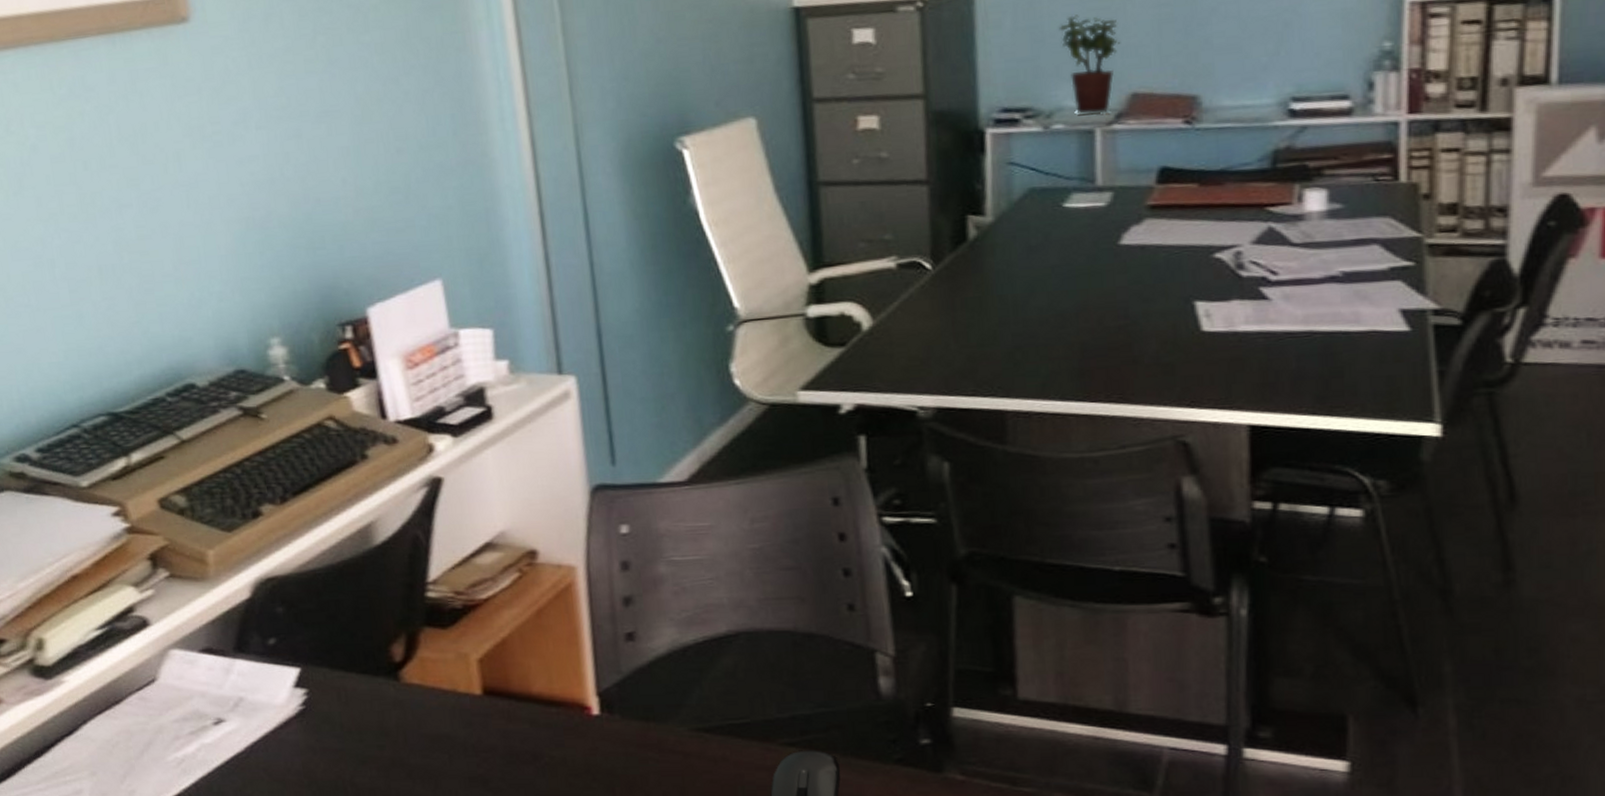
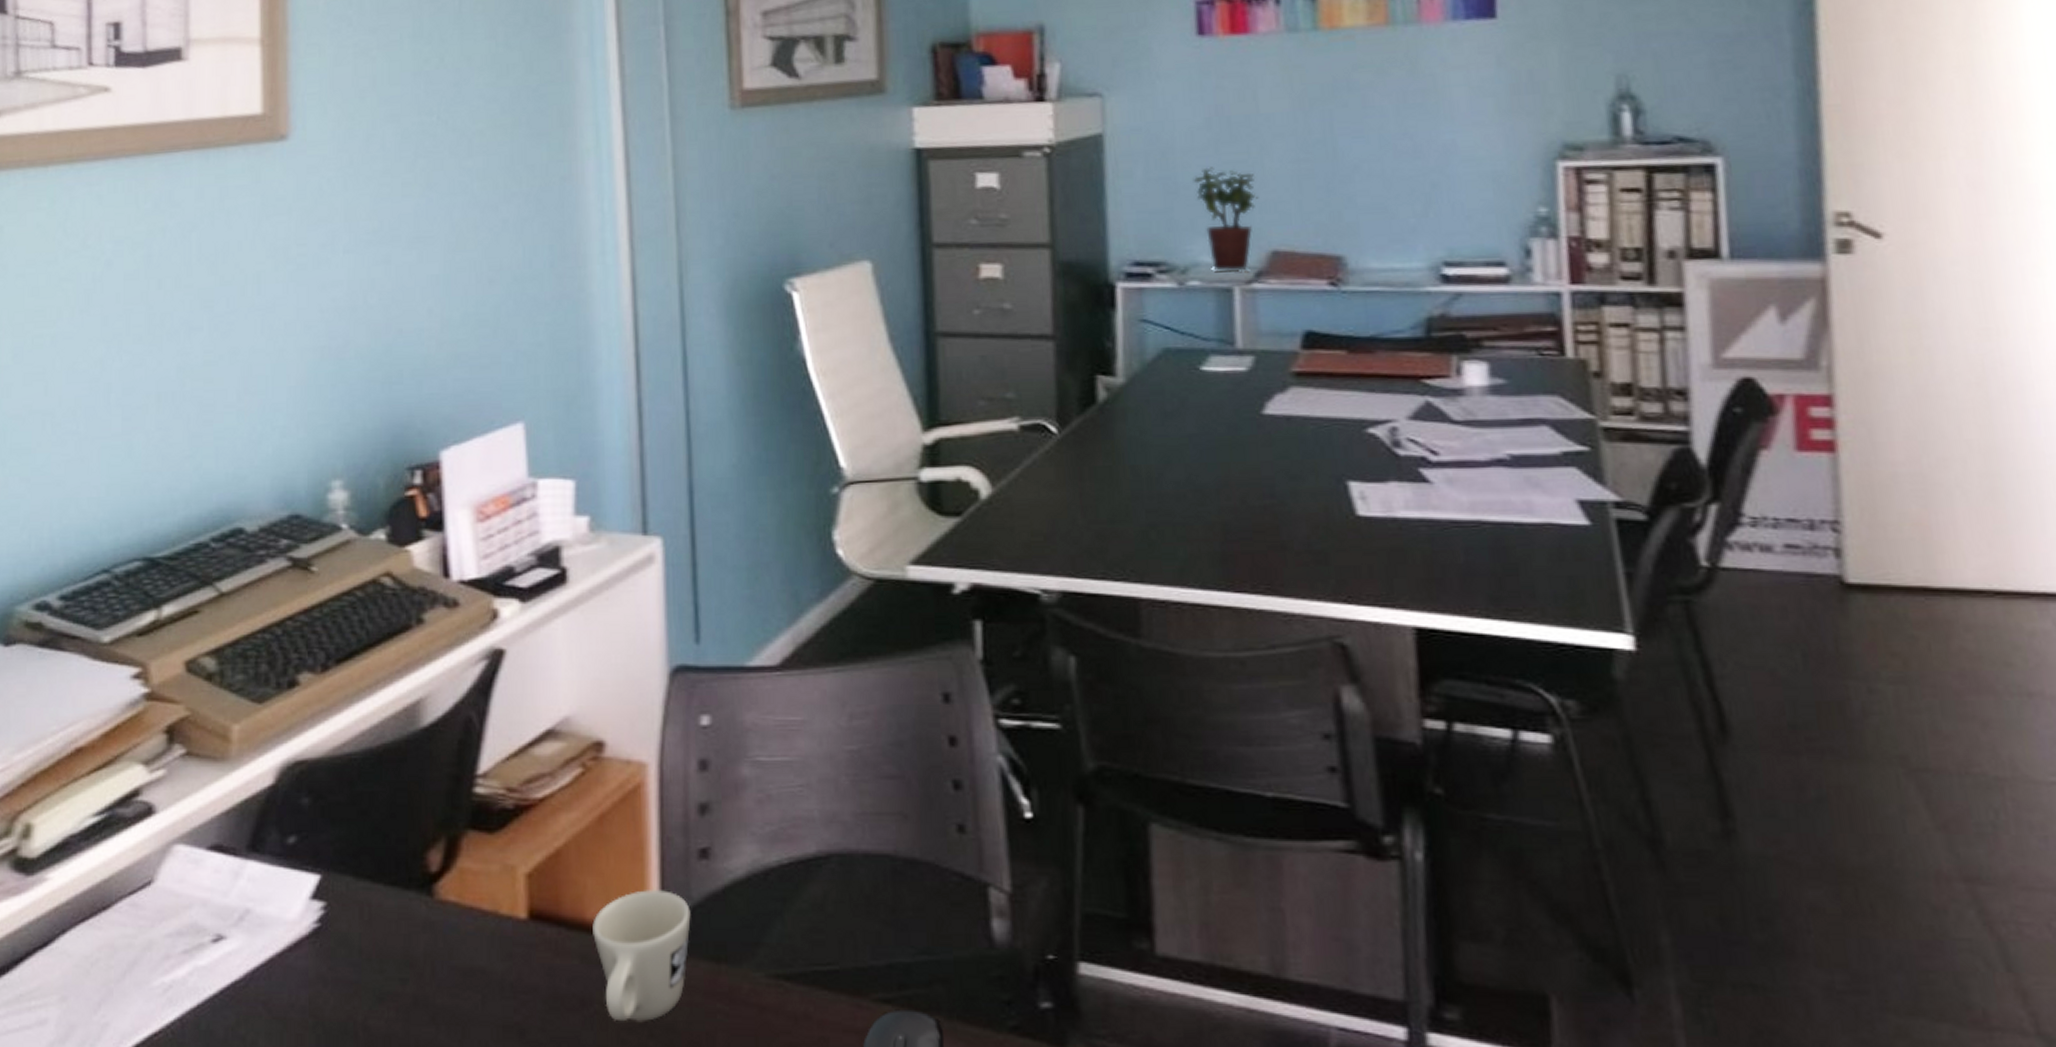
mug: none [538,667,623,770] -> present [592,890,691,1023]

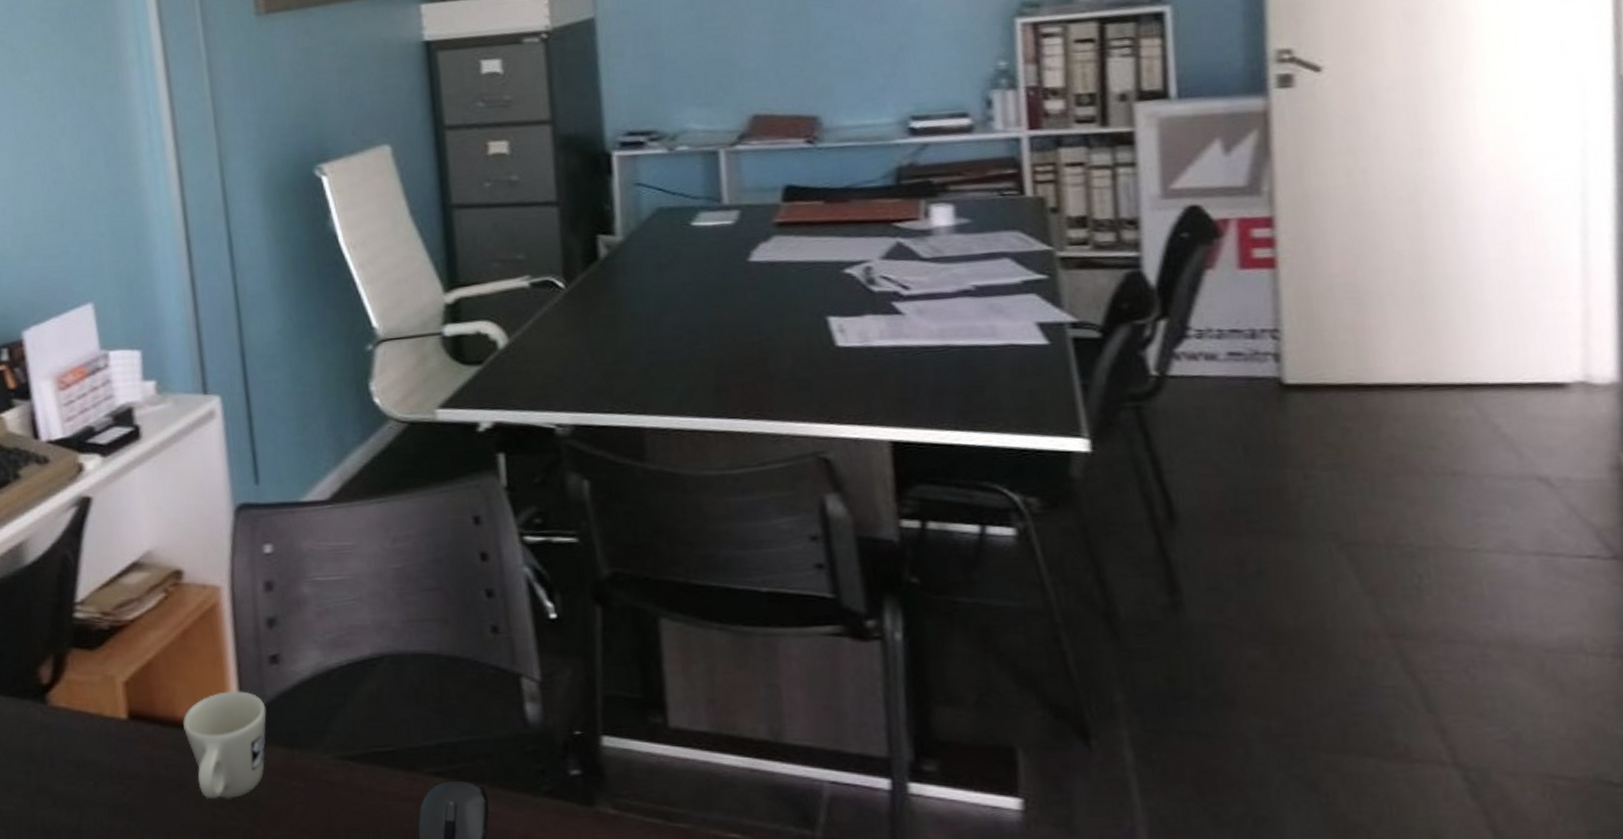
potted plant: present [1193,167,1259,272] -> none [678,42,740,136]

